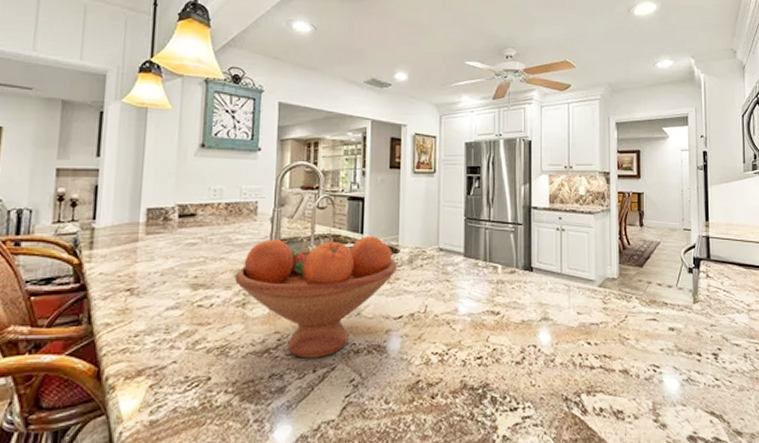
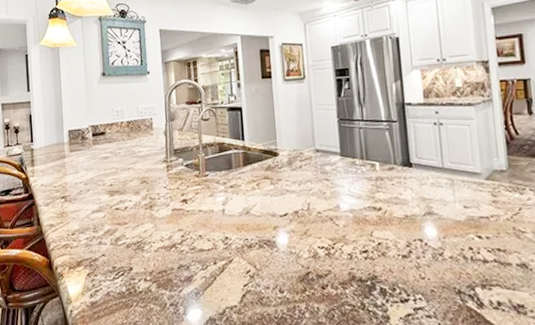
fruit bowl: present [235,235,397,358] -> none [141,141,278,252]

